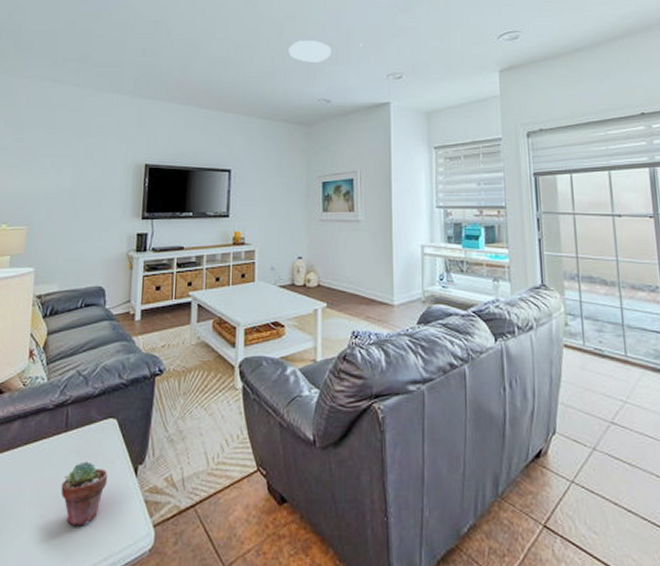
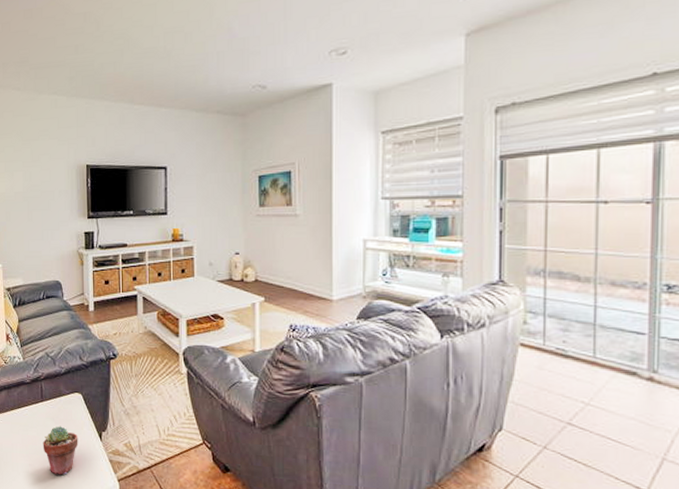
ceiling light: present [289,40,362,62] -> none [220,15,301,44]

